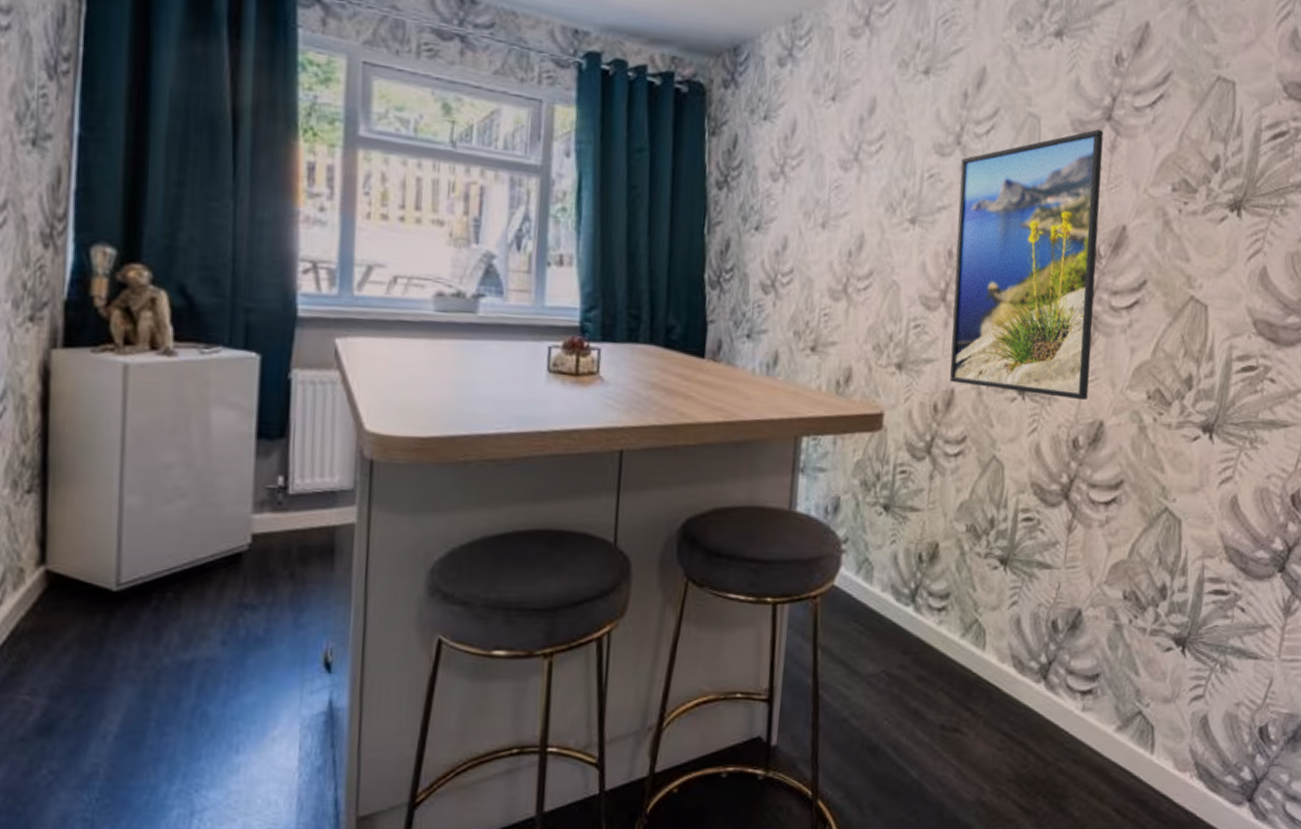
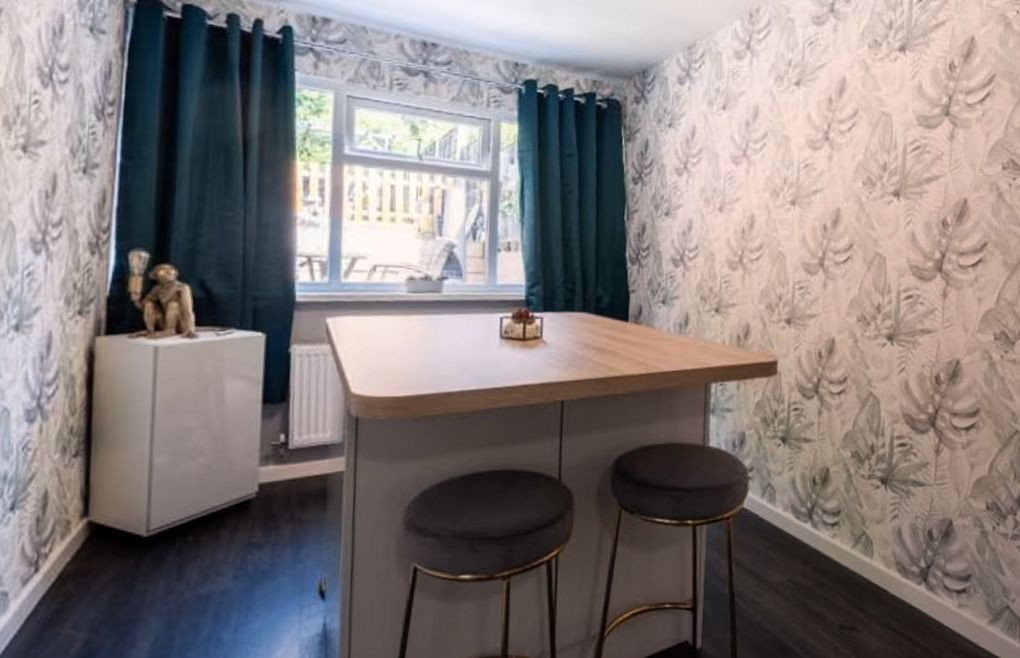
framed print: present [950,129,1104,401] -> none [829,123,946,344]

